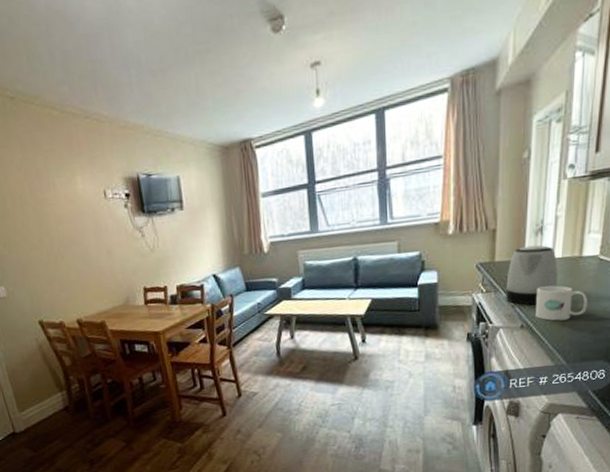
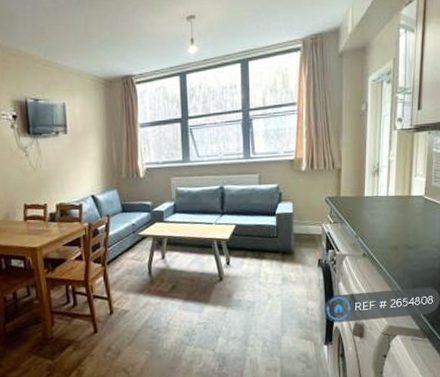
kettle: present [506,245,558,305] -> none [350,184,392,236]
mug: present [536,285,588,321] -> none [375,220,416,251]

